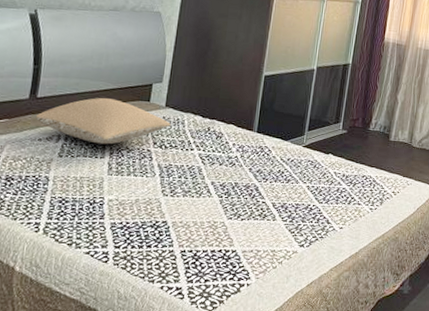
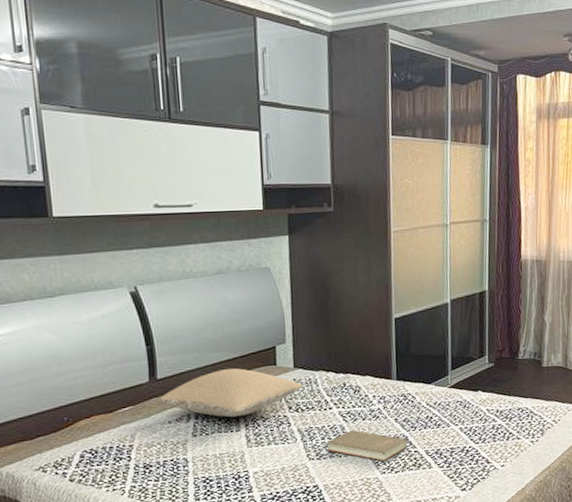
book: none [182,172,258,207] -> present [327,429,408,462]

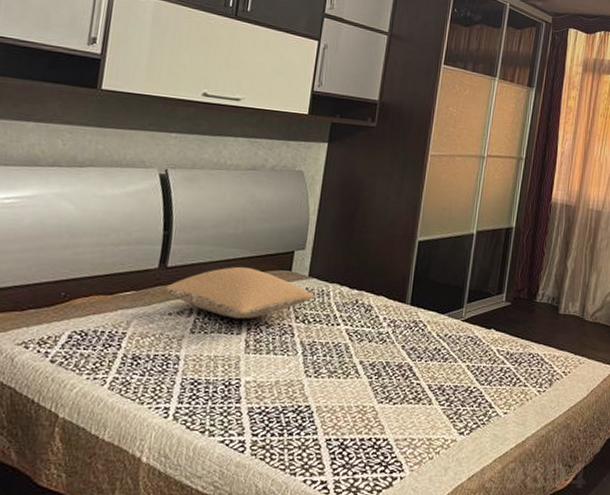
book: present [327,429,408,462] -> none [327,350,411,390]

